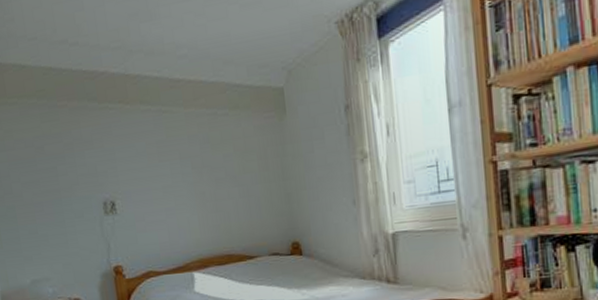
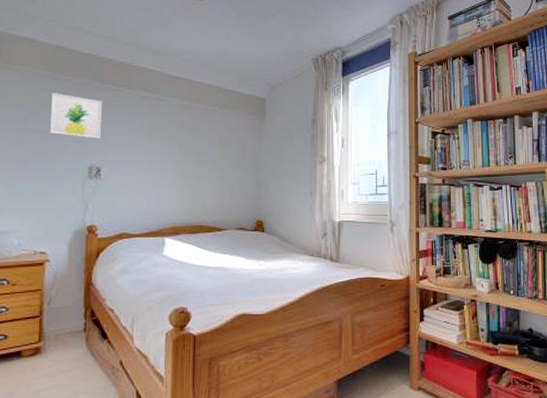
wall art: none [52,122,109,171] -> present [50,93,102,139]

